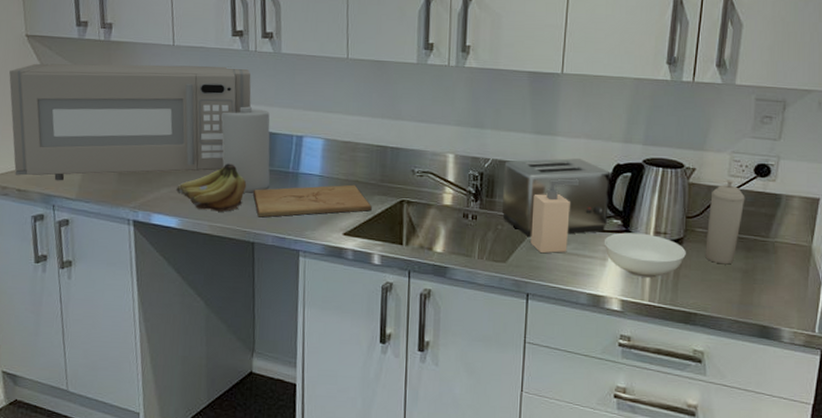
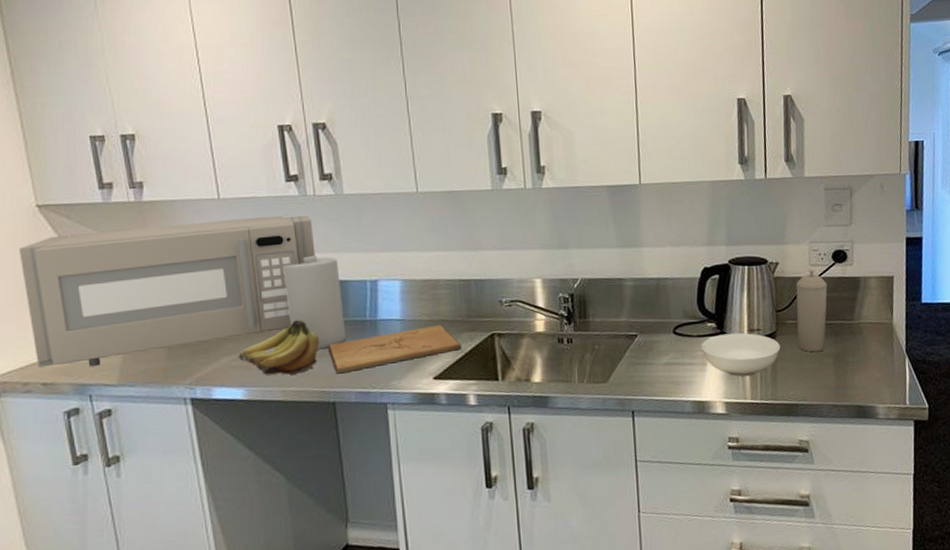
toaster: present [501,158,611,238] -> none [594,267,702,354]
soap dispenser: present [530,178,580,254] -> none [627,287,671,368]

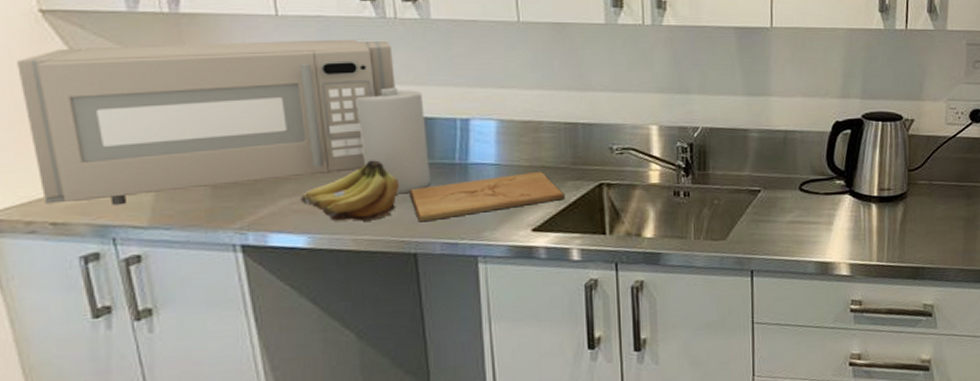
bowl: present [701,332,780,377] -> none [828,191,910,238]
canister: present [795,269,828,353] -> none [928,128,963,215]

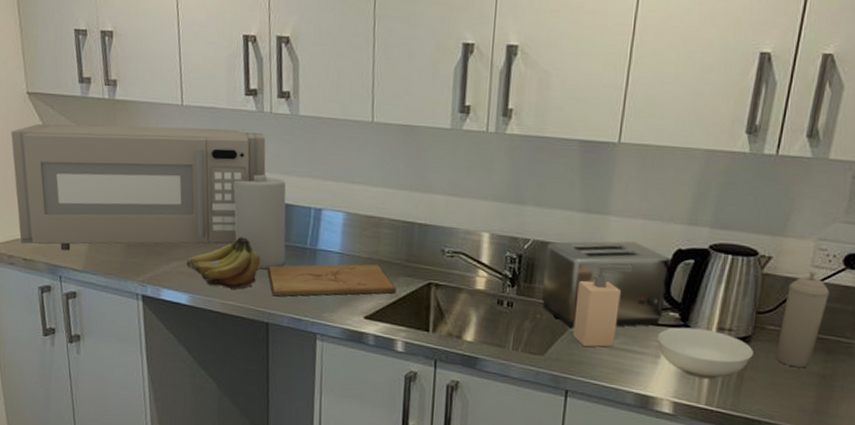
toaster: none [716,119,831,210] -> present [541,241,670,329]
soap dispenser: none [750,141,799,226] -> present [573,264,633,347]
bowl: none [828,191,910,238] -> present [657,327,754,379]
canister: none [928,128,963,215] -> present [776,271,830,368]

